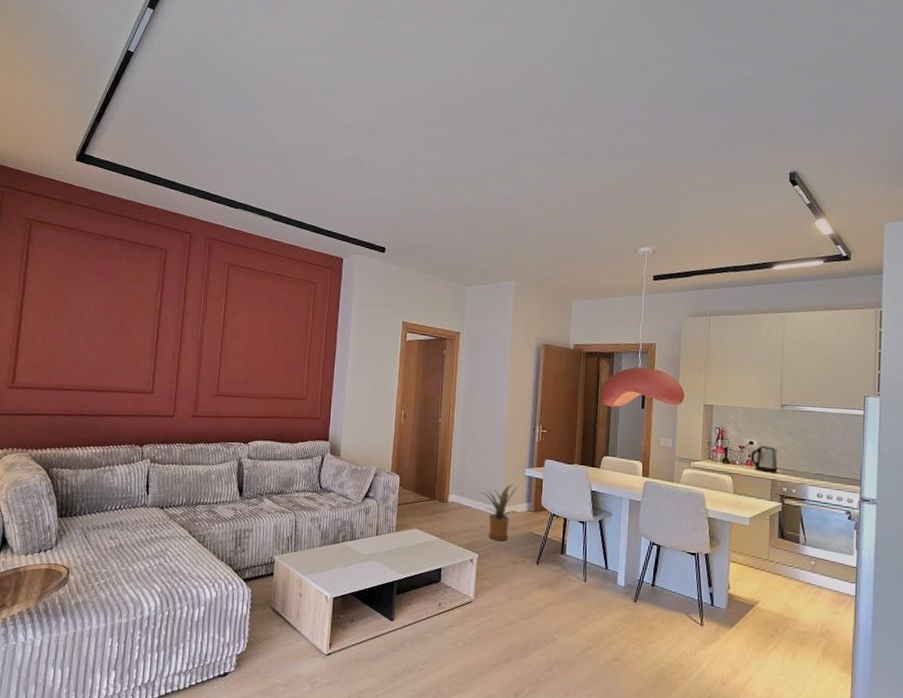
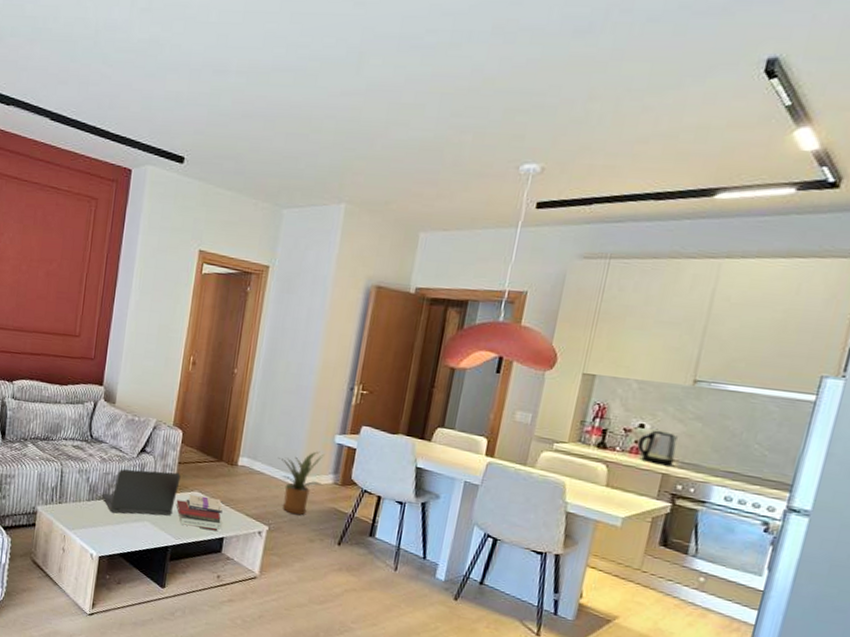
laptop computer: none [332,513,401,556] -> present [101,469,181,516]
books: none [398,531,439,563] -> present [176,494,223,532]

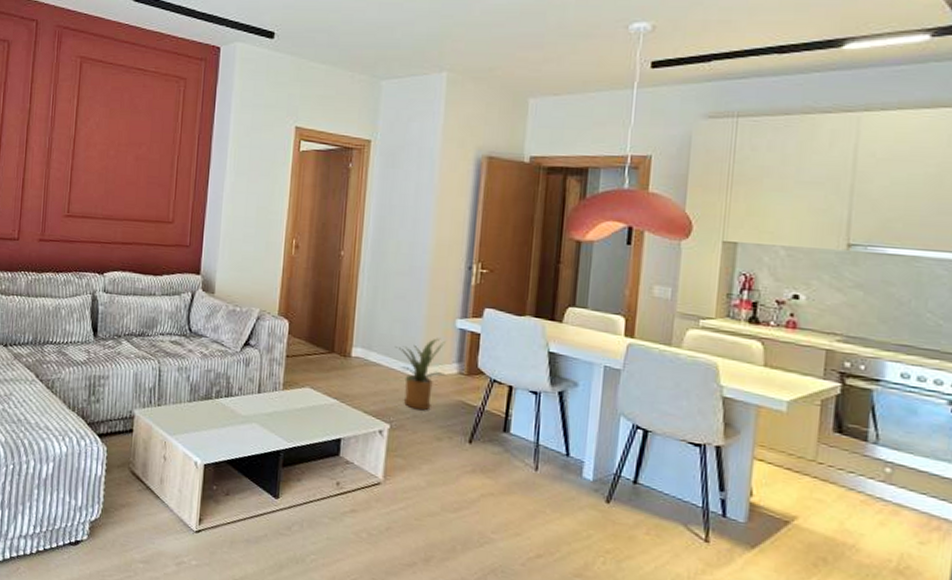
laptop computer: present [101,469,181,516] -> none [204,365,290,416]
books: present [176,494,223,532] -> none [286,390,338,432]
kettle: present [637,430,678,467] -> none [793,301,838,341]

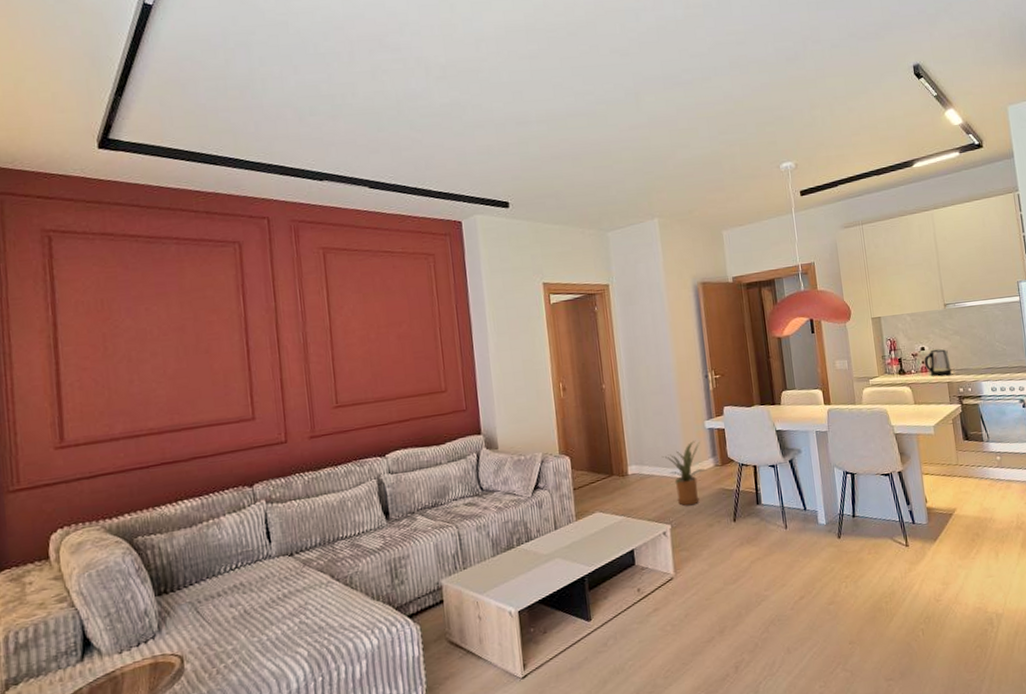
kettle: none [793,301,838,341] -> present [924,348,952,377]

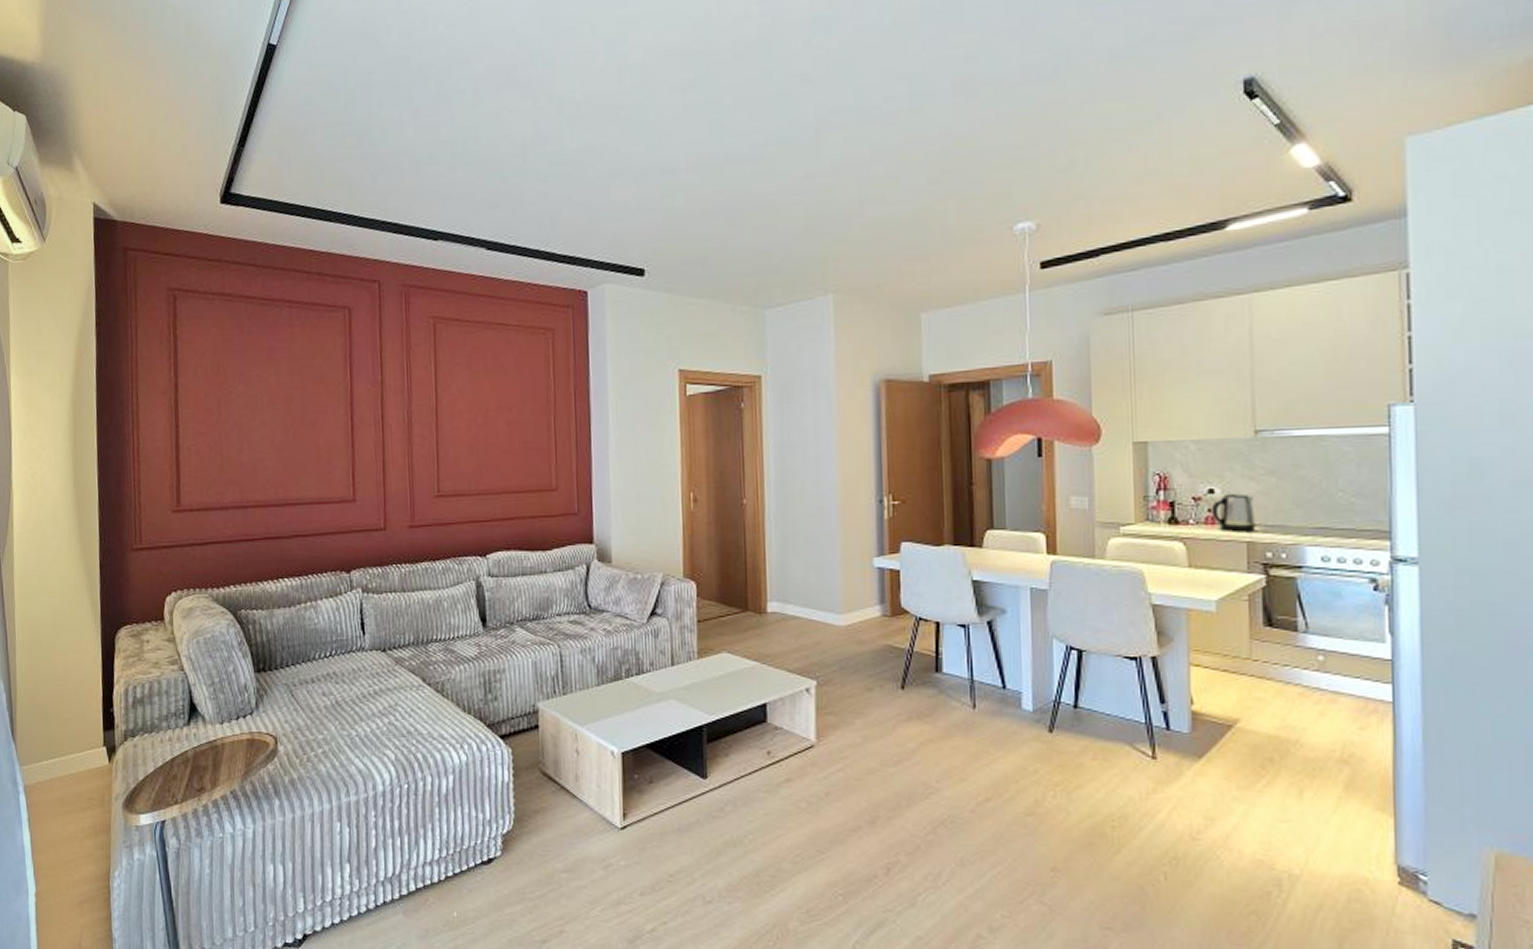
house plant: present [661,440,706,506] -> none [812,580,870,661]

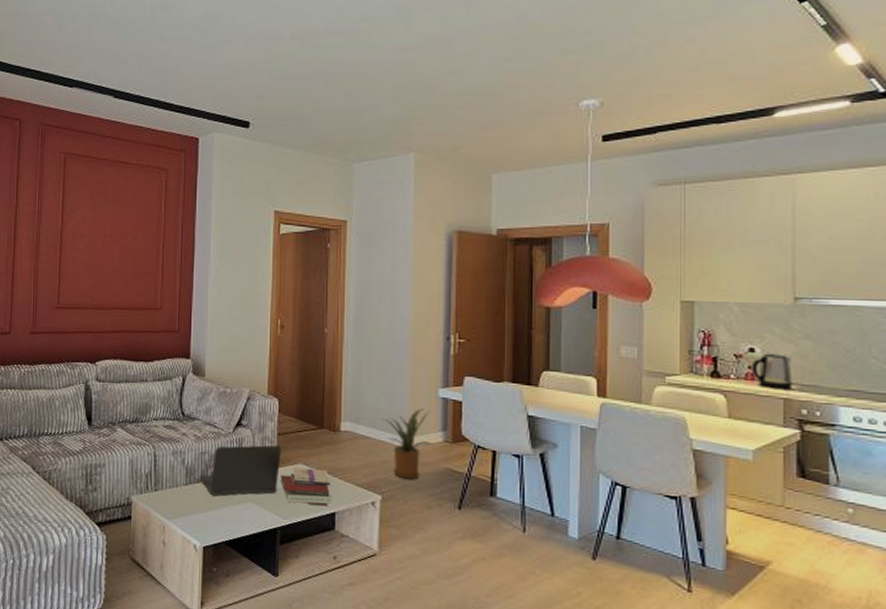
laptop computer: none [612,633,703,695] -> present [199,445,282,496]
books: none [703,656,762,697] -> present [280,467,332,507]
house plant: none [812,580,870,661] -> present [381,408,432,480]

